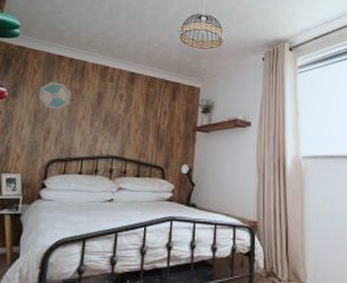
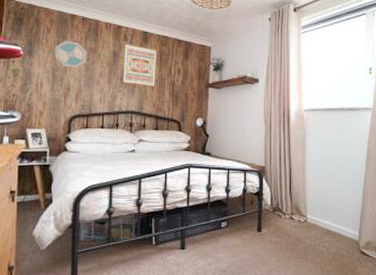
wall art: none [105,85,143,130] -> present [122,44,157,87]

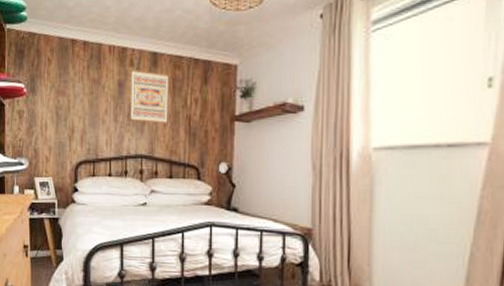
wall clock: present [54,41,87,69] -> none [57,72,91,106]

